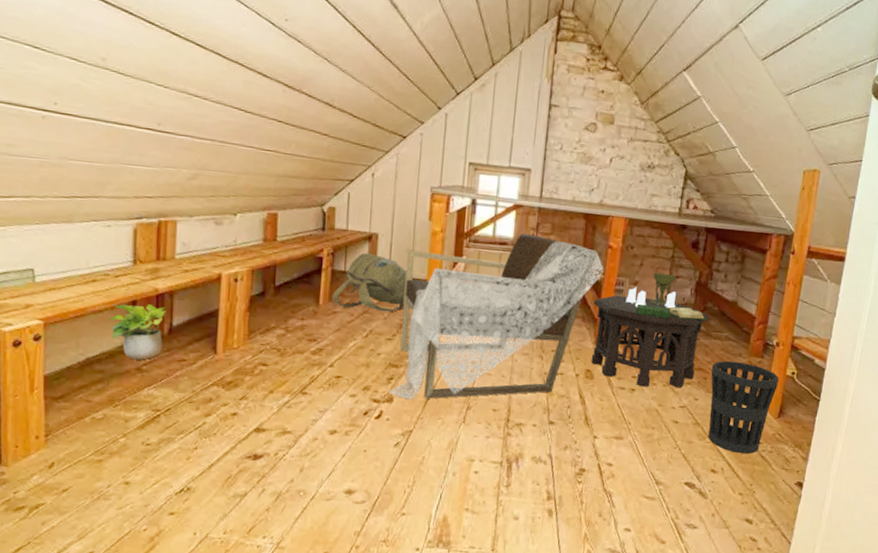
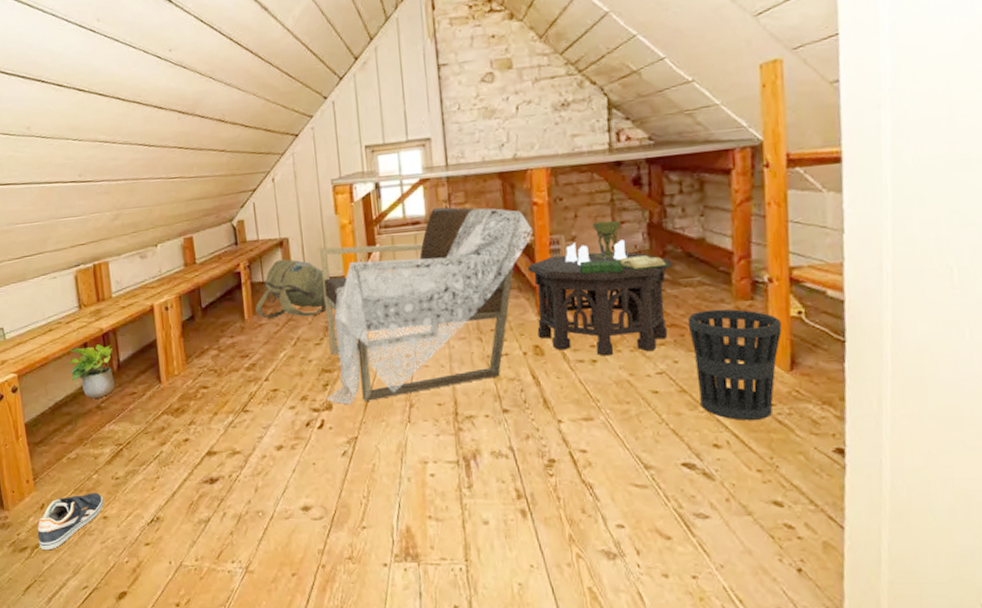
sneaker: none [40,456,129,512] -> present [37,493,104,551]

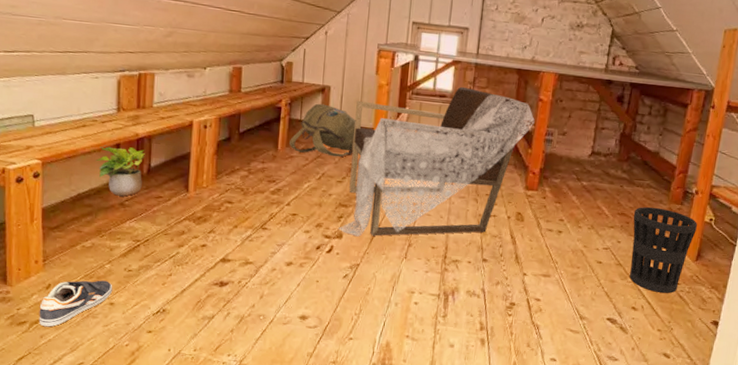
side table: present [527,220,673,356] -> none [521,124,633,231]

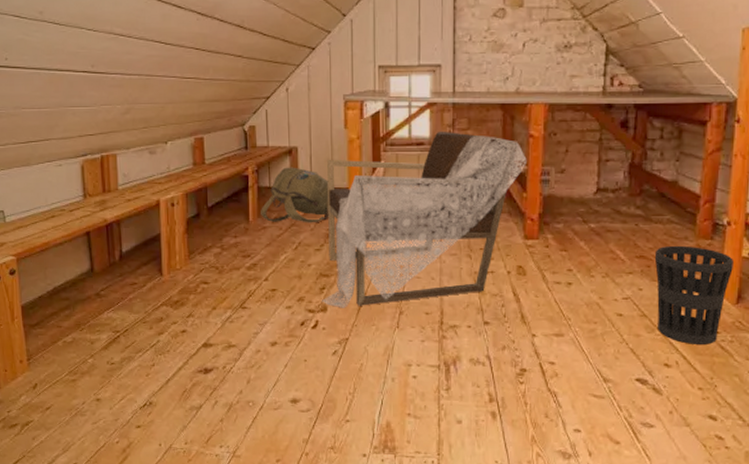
sneaker: present [39,280,113,327] -> none [28,376,98,428]
potted plant: present [95,145,145,196] -> none [67,234,116,286]

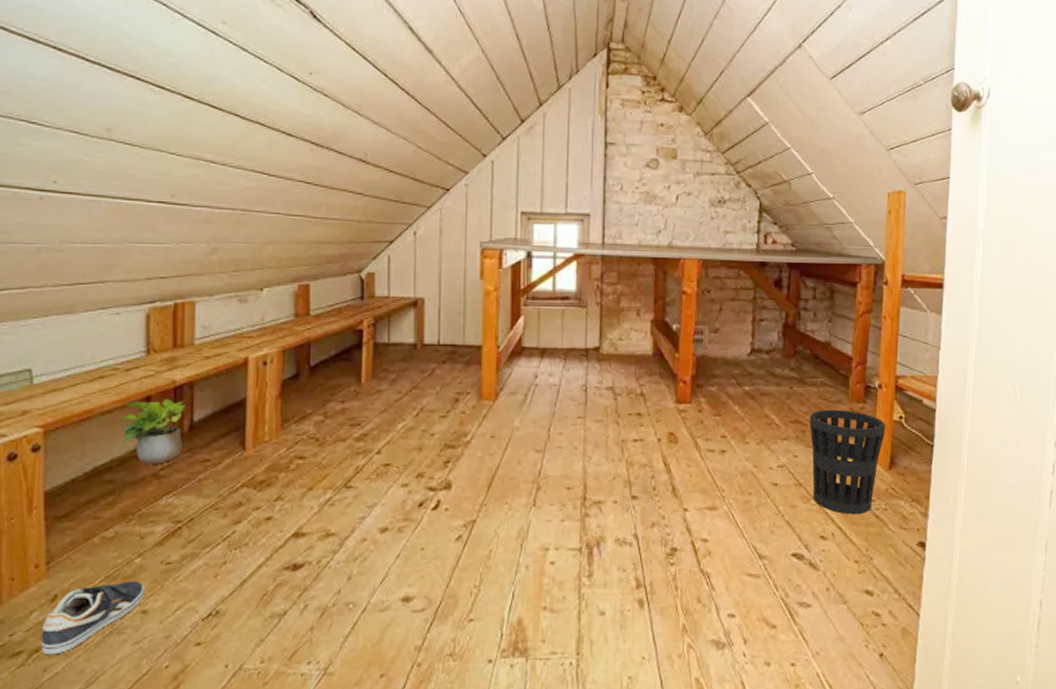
sneaker: none [28,376,98,428] -> present [40,581,146,655]
potted plant: none [67,234,116,286] -> present [117,399,185,465]
backpack: present [261,167,335,223] -> none [376,321,467,386]
armchair: present [322,131,527,308] -> none [446,284,679,485]

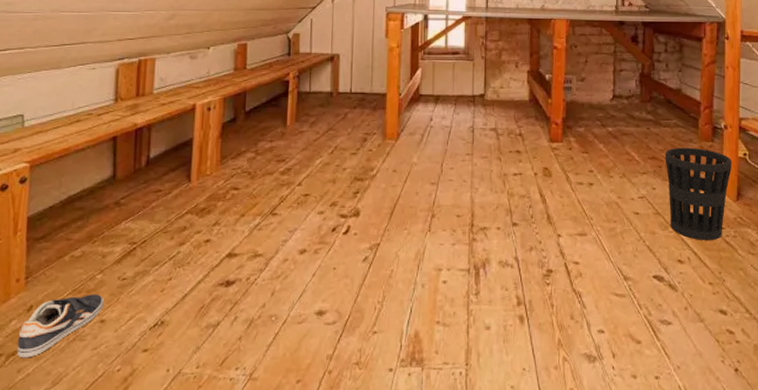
potted plant: present [117,399,185,465] -> none [89,139,144,194]

